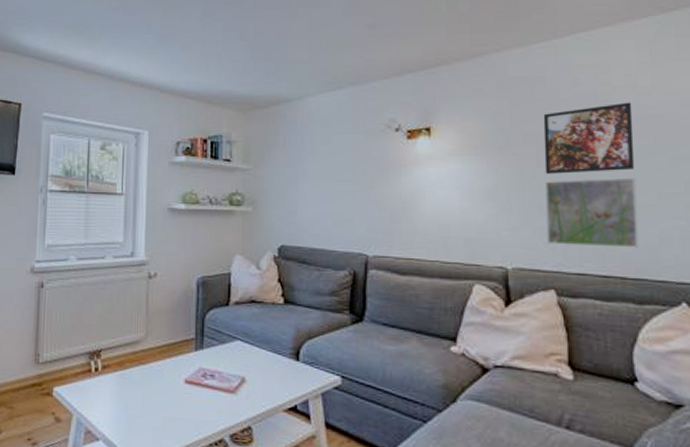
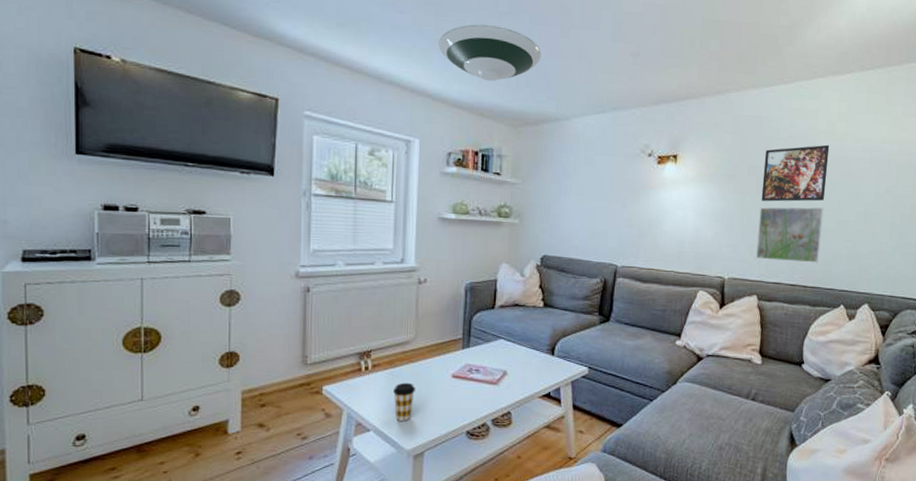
coffee cup: none [123,386,146,431] -> present [393,382,415,421]
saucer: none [166,15,269,69] -> present [439,24,542,82]

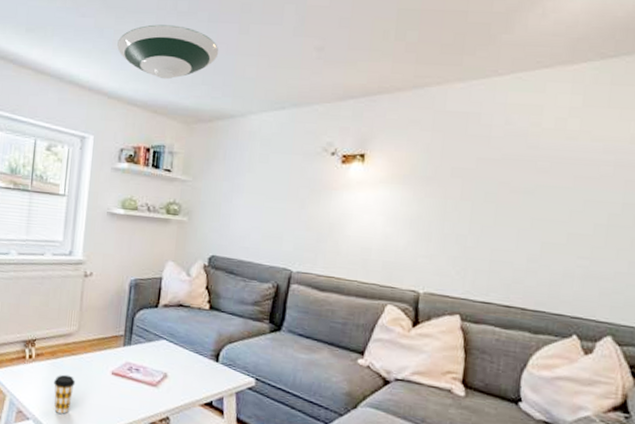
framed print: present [755,207,824,263] -> none [458,214,550,283]
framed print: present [761,144,830,202] -> none [467,144,558,210]

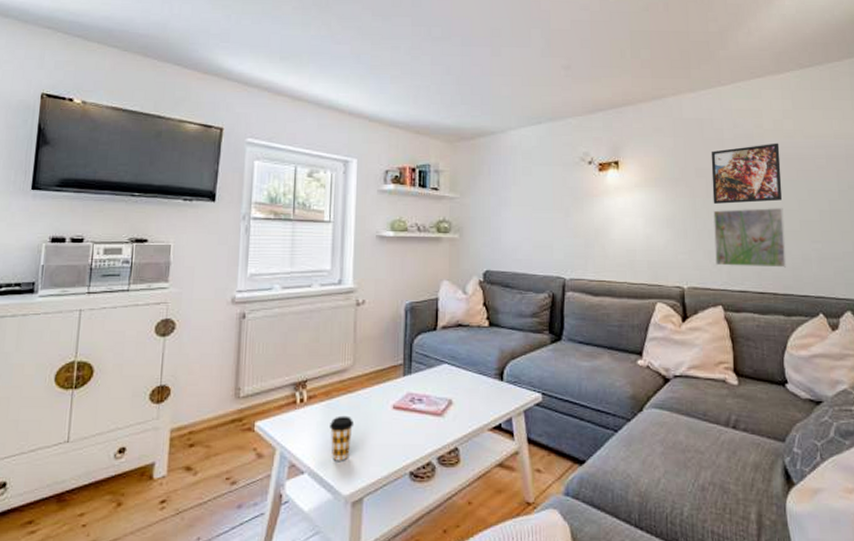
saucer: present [117,24,219,80] -> none [375,49,475,101]
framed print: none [458,214,550,283] -> present [713,207,787,268]
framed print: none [467,144,558,210] -> present [711,143,783,204]

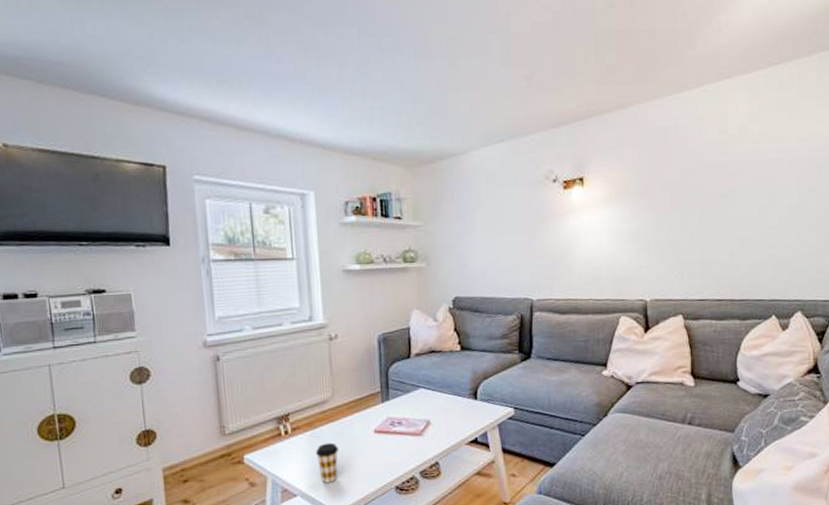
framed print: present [711,143,783,204] -> none [675,148,744,216]
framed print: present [713,207,787,268] -> none [676,215,744,277]

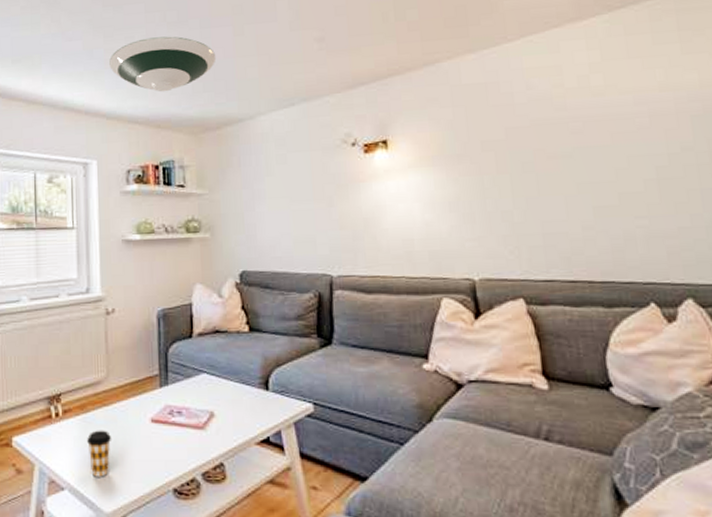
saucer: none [323,64,431,124] -> present [109,36,217,92]

